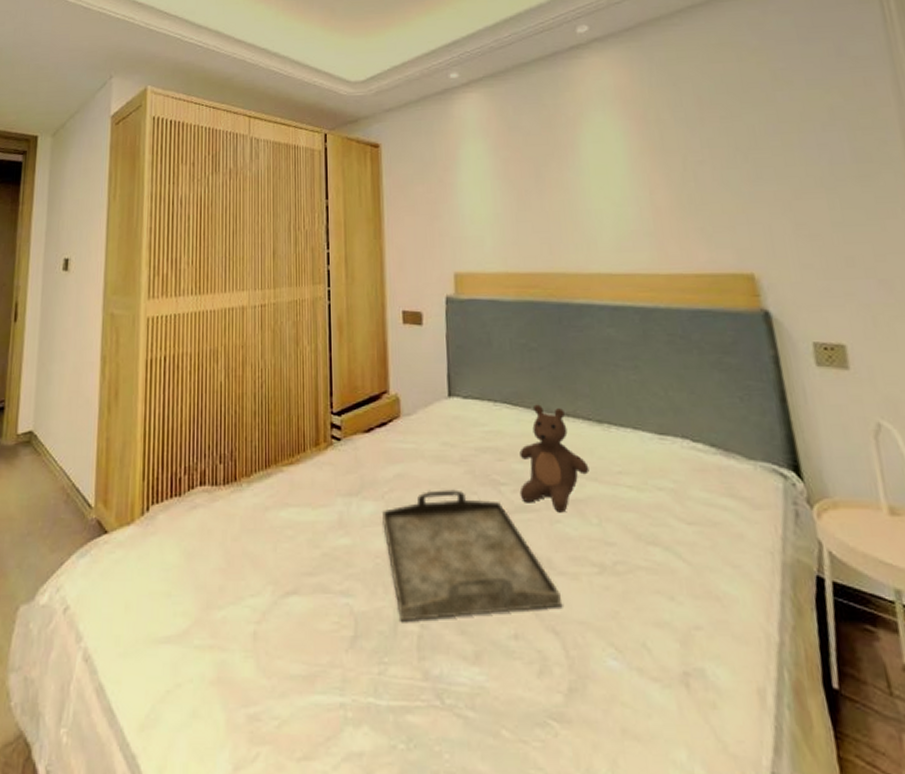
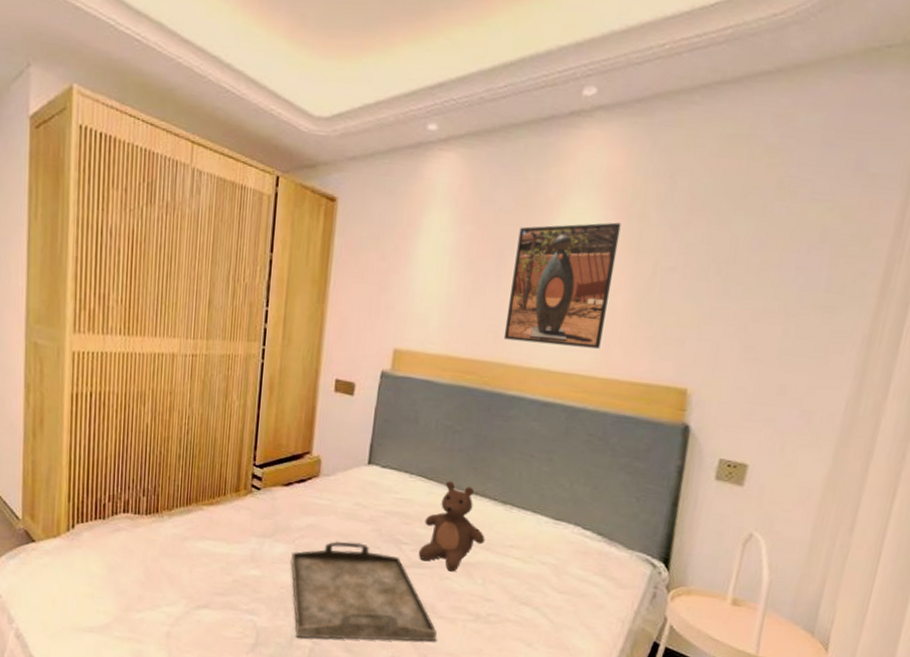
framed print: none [549,129,654,249] -> present [503,222,621,349]

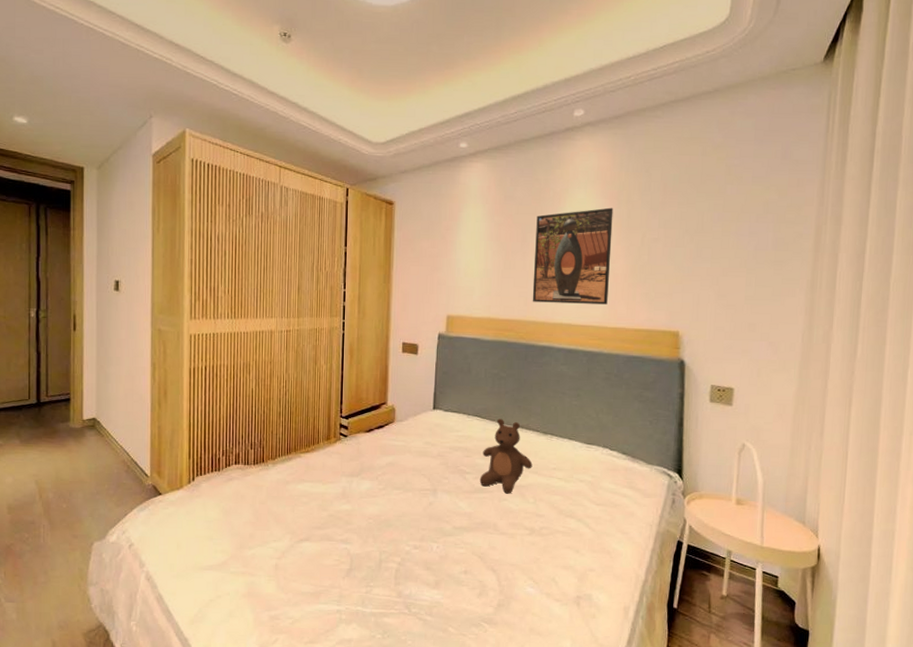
serving tray: present [290,540,437,642] -> none [375,475,500,561]

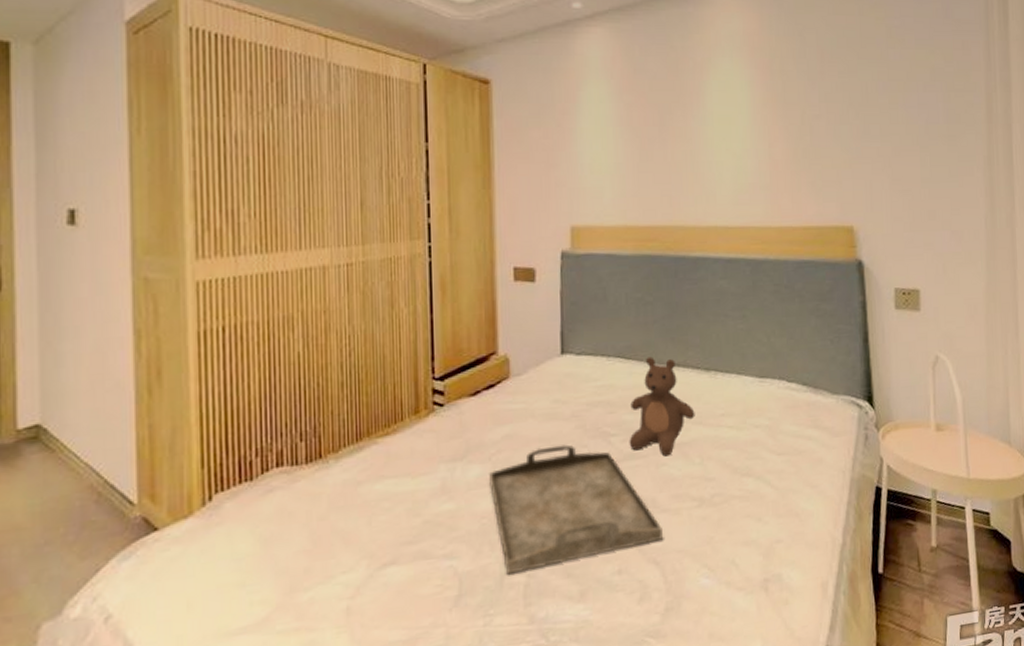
serving tray: none [375,475,500,561] -> present [489,444,663,575]
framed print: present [532,207,613,305] -> none [675,79,769,202]

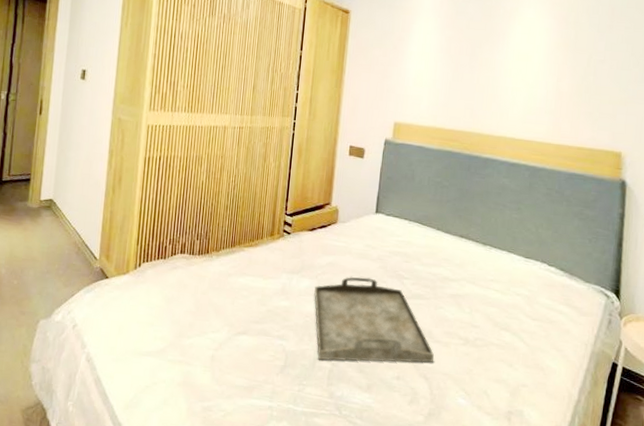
teddy bear: present [629,356,695,457] -> none [417,226,470,302]

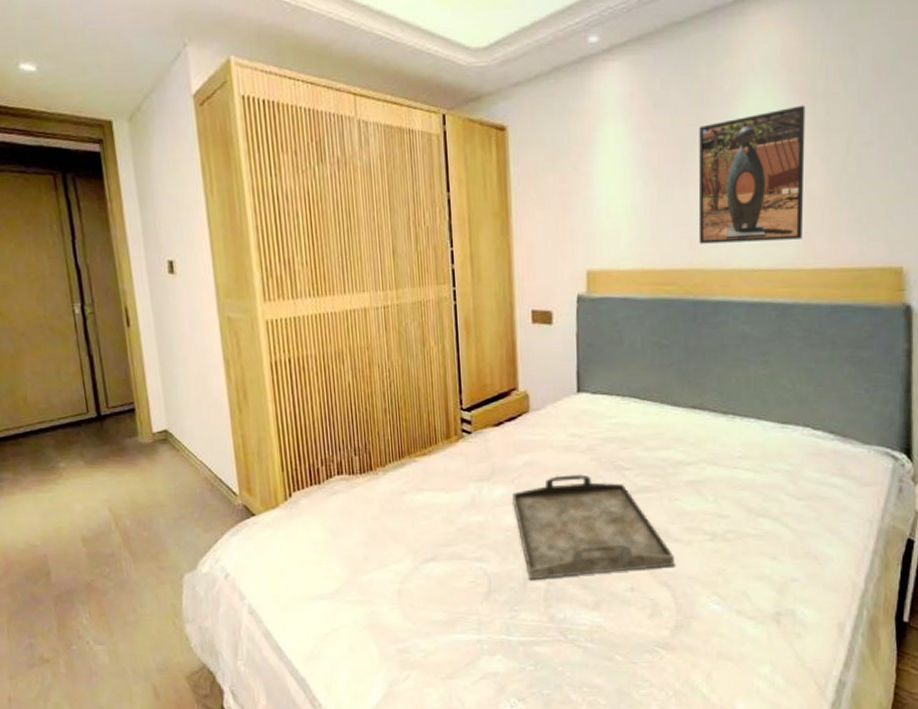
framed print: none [478,28,562,122] -> present [698,105,806,244]

